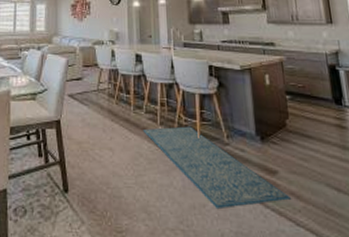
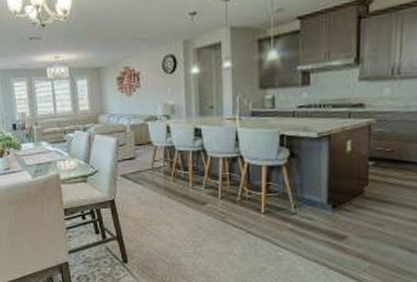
rug: present [143,126,292,210] -> none [203,199,358,272]

